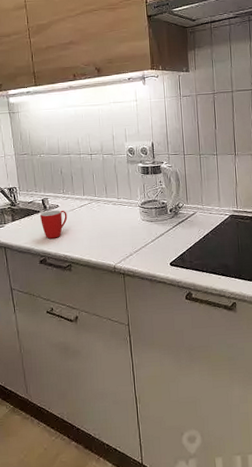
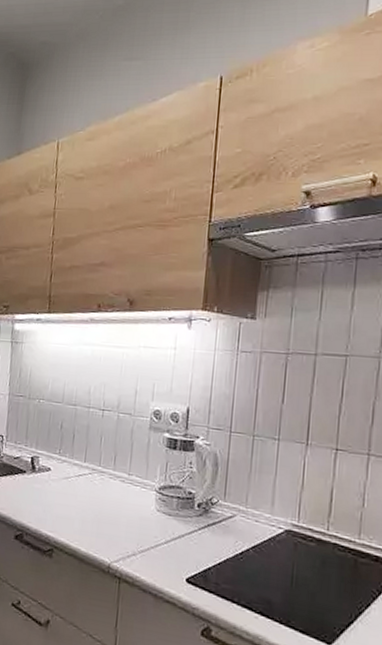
mug: present [39,209,67,239] -> none [25,472,60,511]

